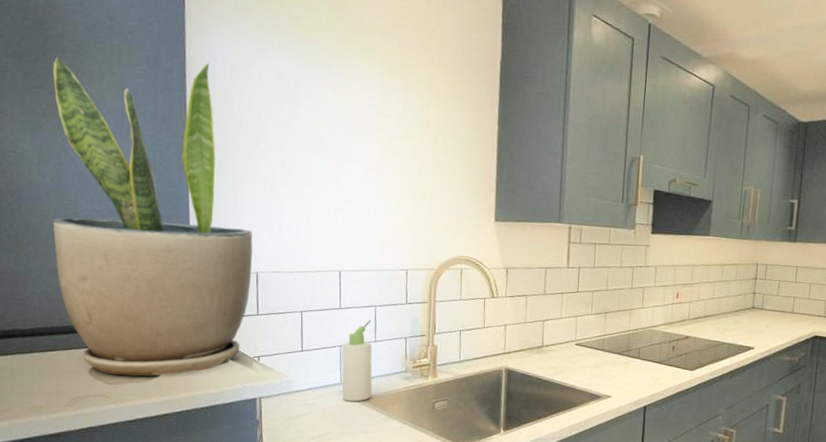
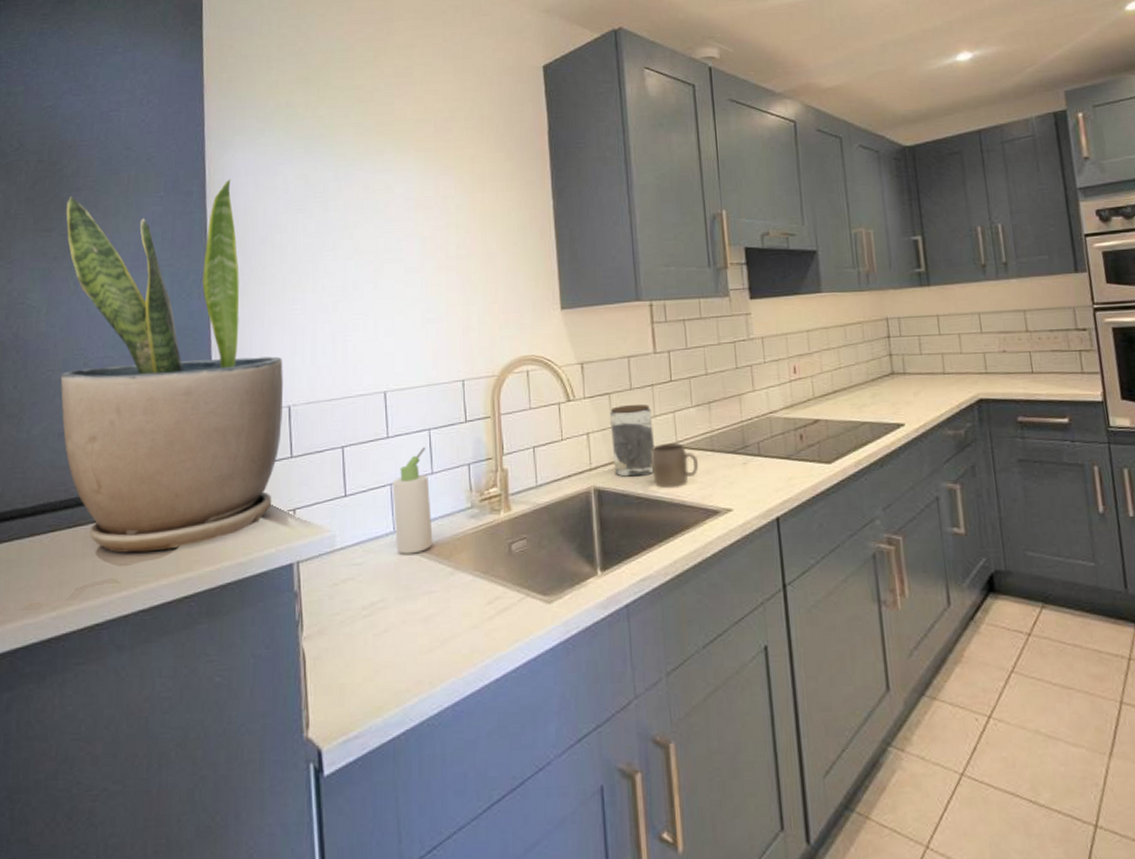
jar: none [523,306,559,363] -> present [609,404,654,477]
mug: none [553,340,590,376] -> present [650,443,698,489]

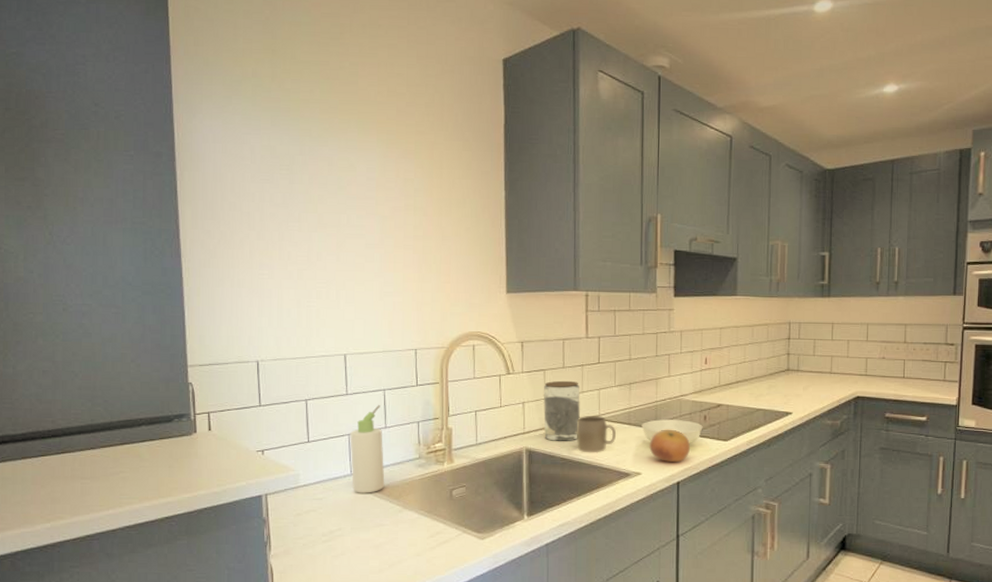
potted plant: present [60,179,283,553] -> none [37,144,252,478]
bowl: none [727,441,800,471] -> present [641,419,703,444]
fruit: none [738,453,788,494] -> present [649,429,691,463]

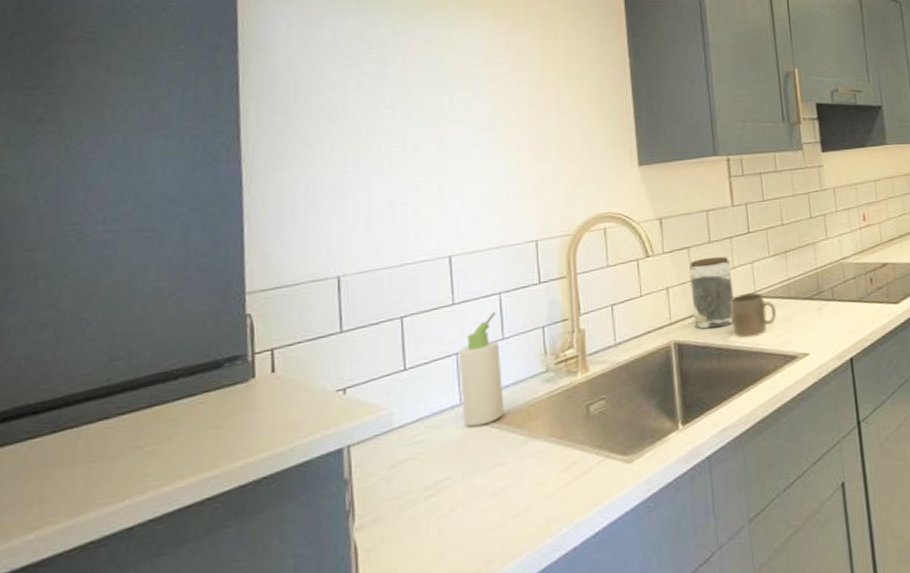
bowl: present [641,419,703,444] -> none [803,285,871,315]
fruit: present [649,429,691,463] -> none [814,297,860,336]

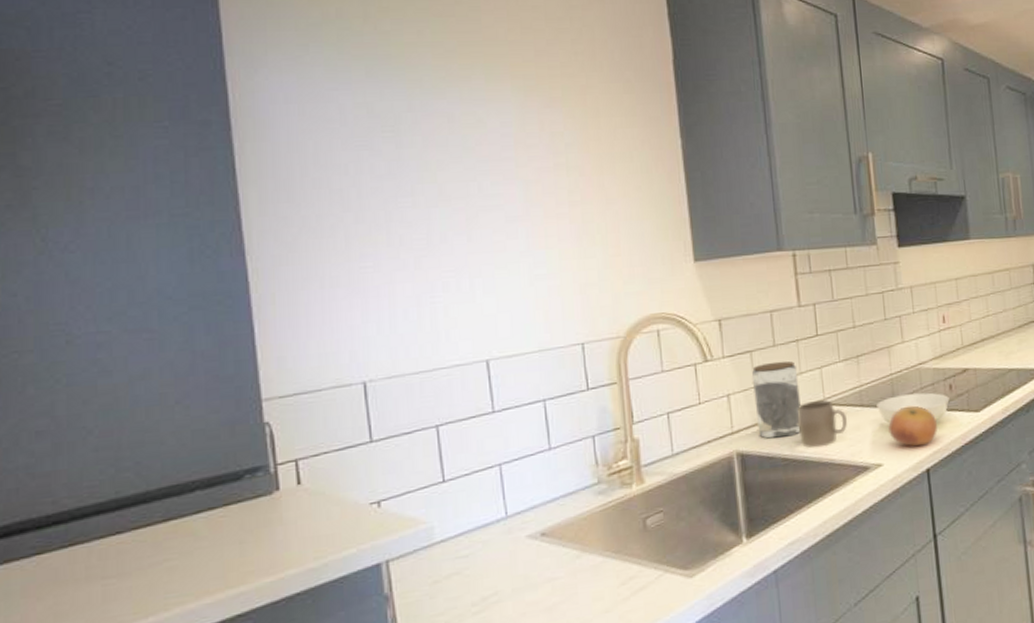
bottle: present [458,312,505,427] -> none [501,421,555,541]
bowl: none [803,285,871,315] -> present [876,392,950,424]
fruit: none [814,297,860,336] -> present [888,405,938,446]

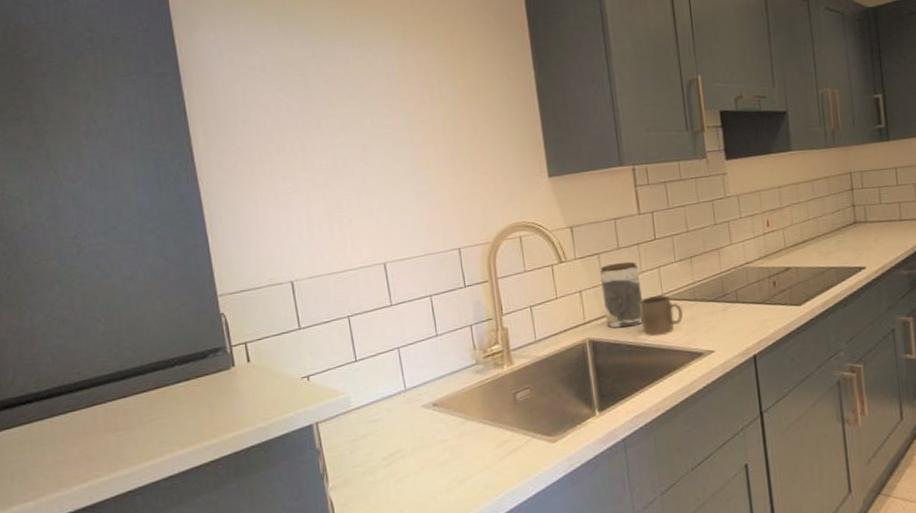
bowl: present [876,392,950,424] -> none [708,288,774,316]
fruit: present [888,405,938,446] -> none [719,300,764,336]

